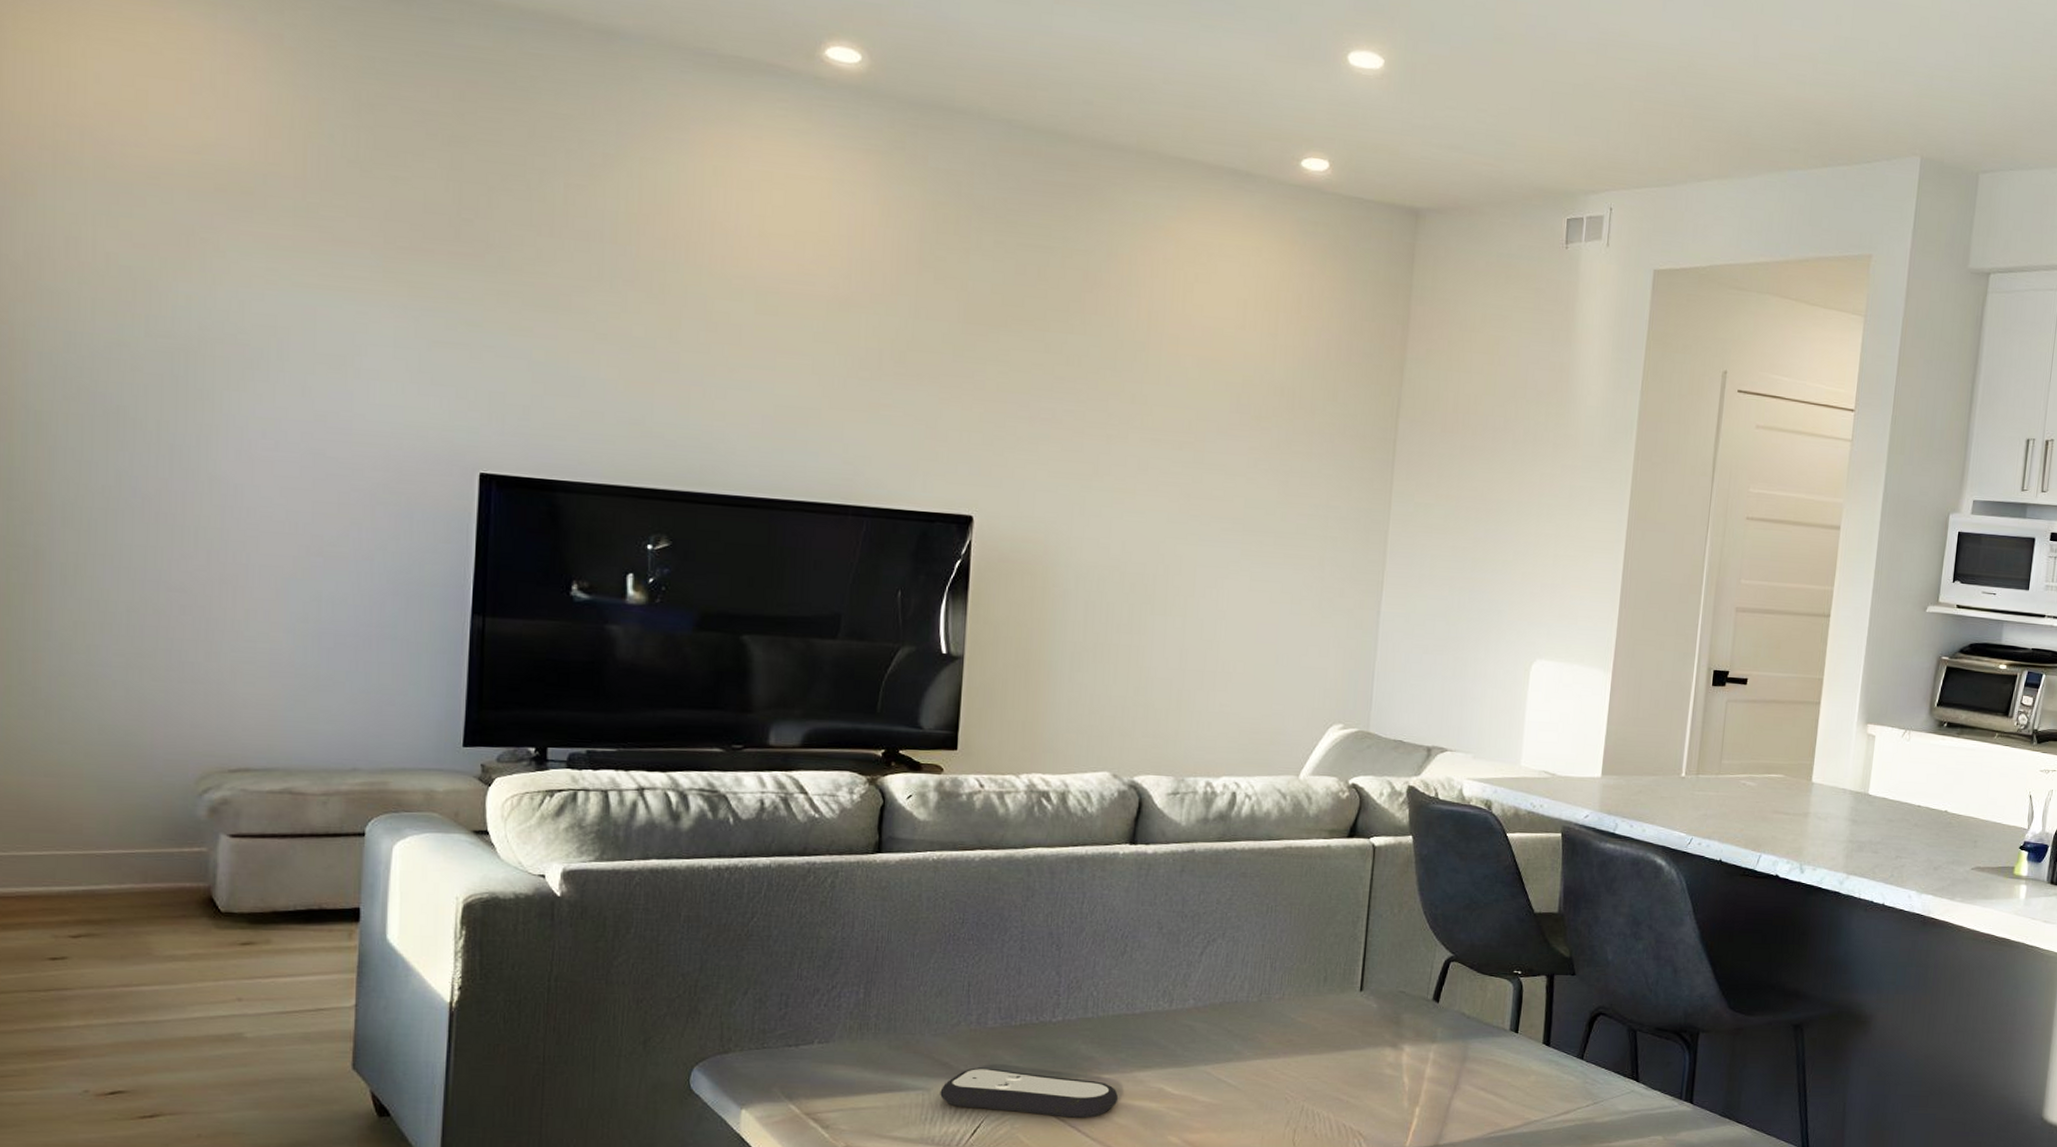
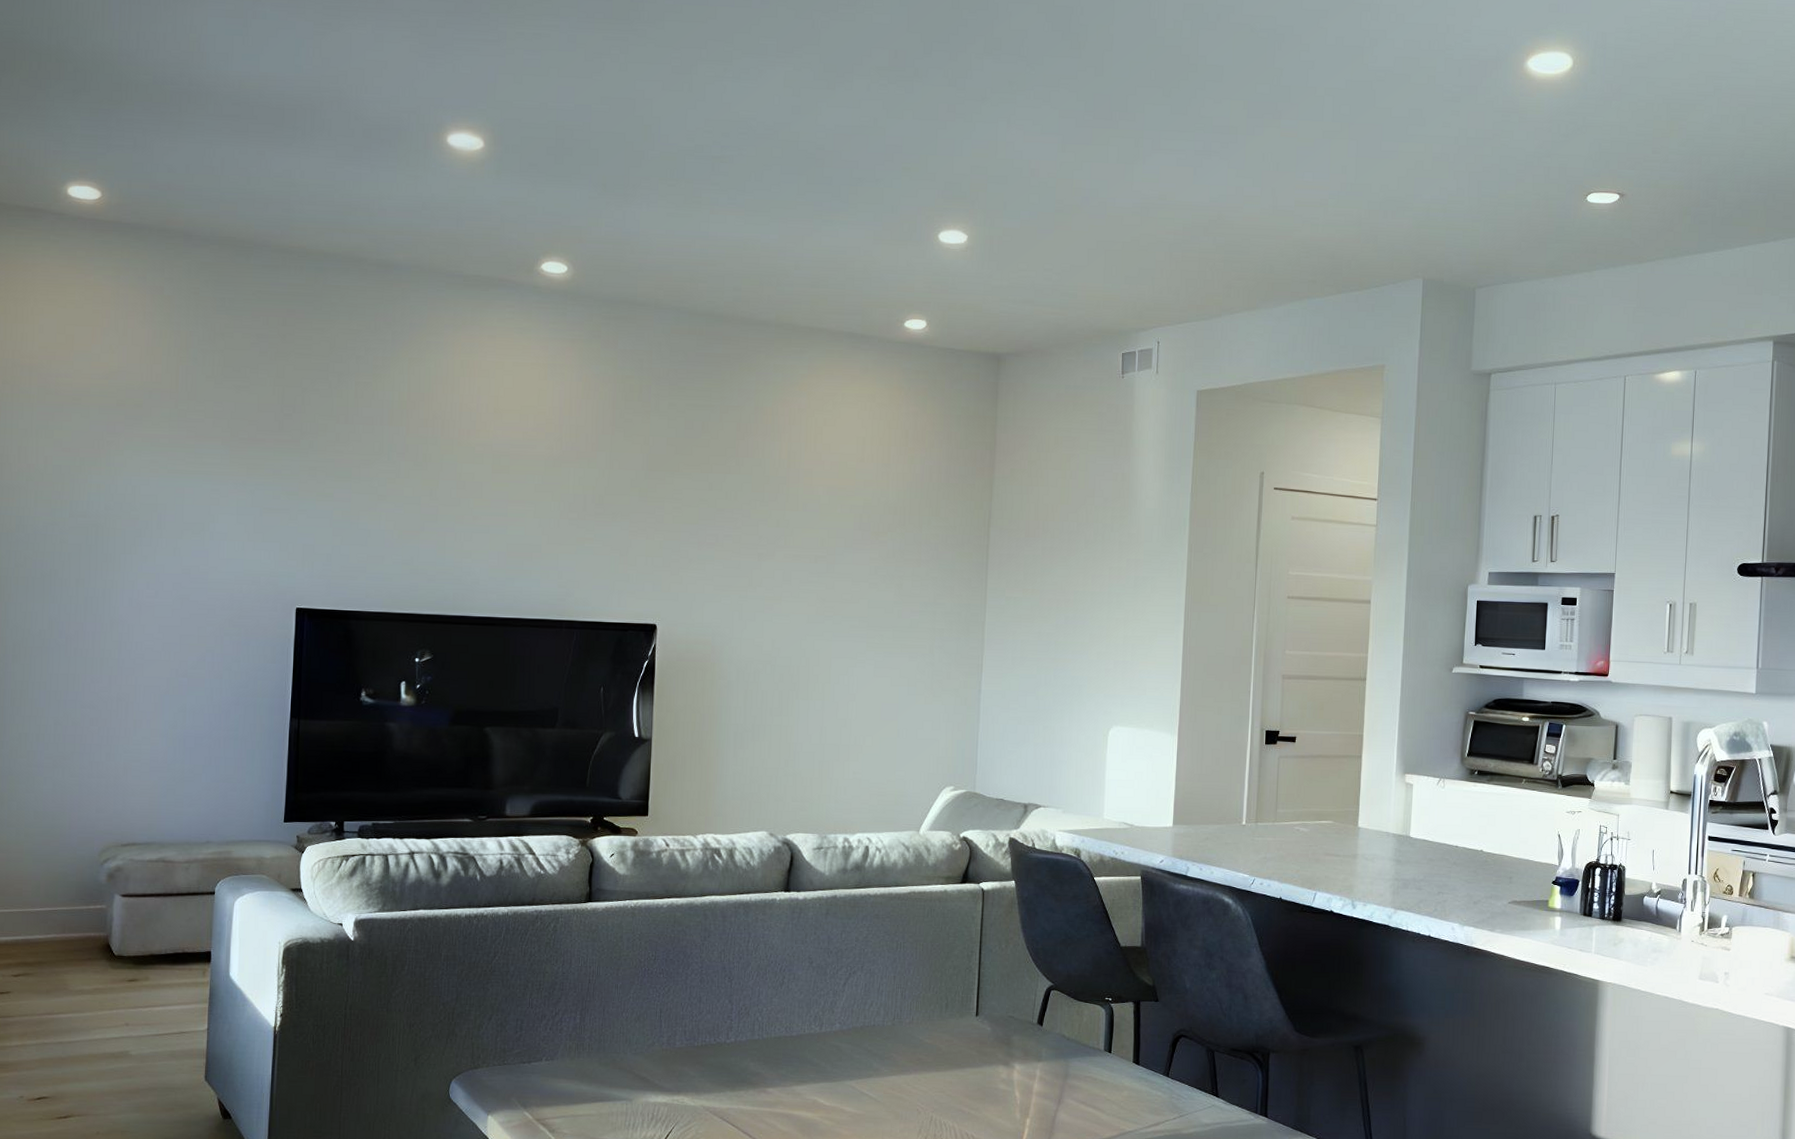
remote control: present [940,1067,1118,1118] -> none [640,1081,780,1125]

